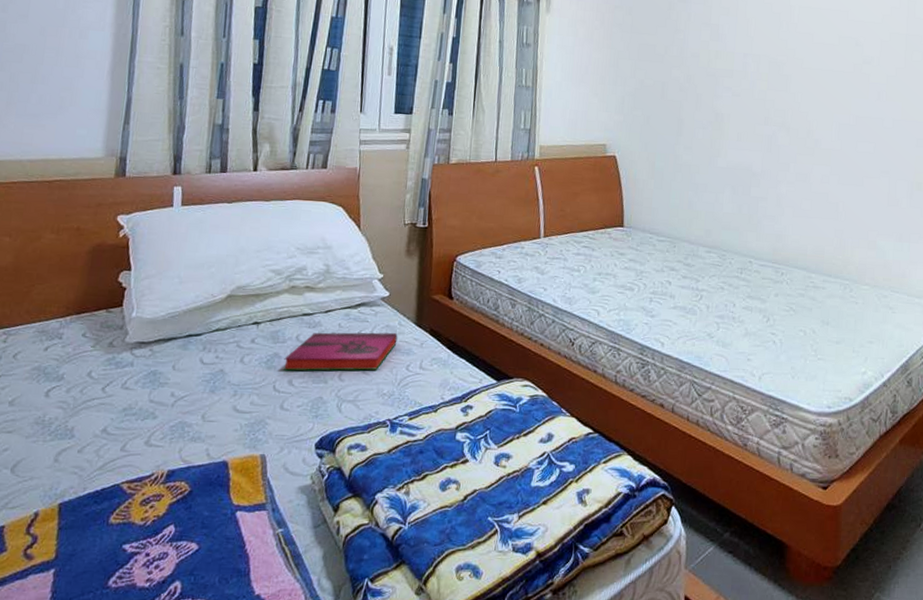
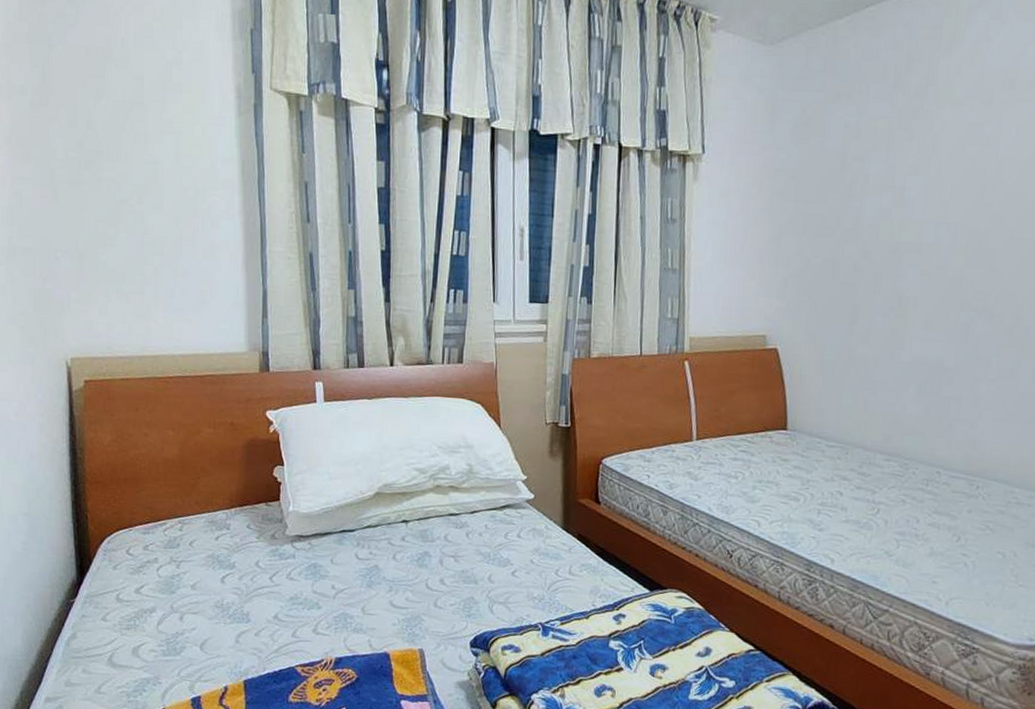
hardback book: present [284,332,398,371] -> none [434,533,545,573]

